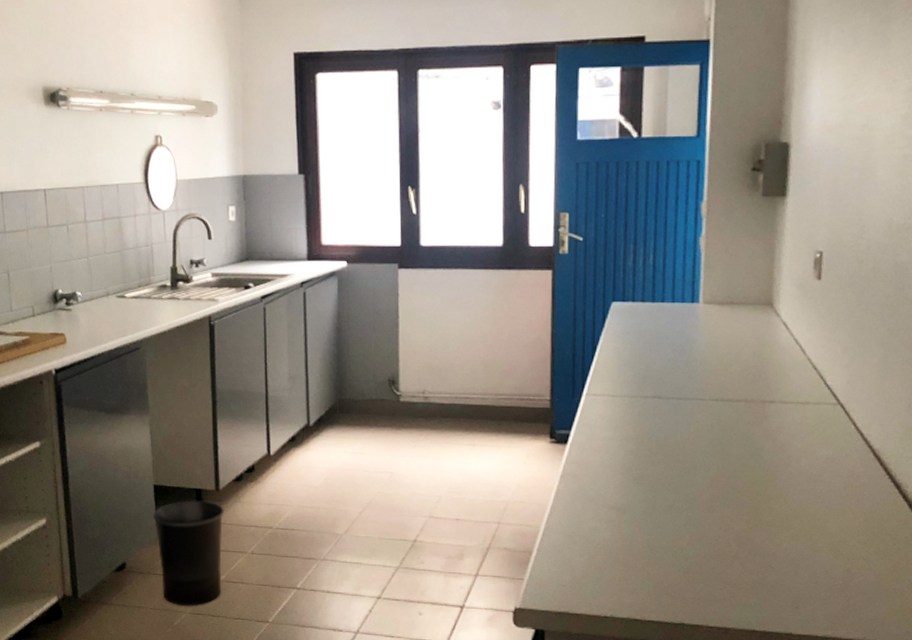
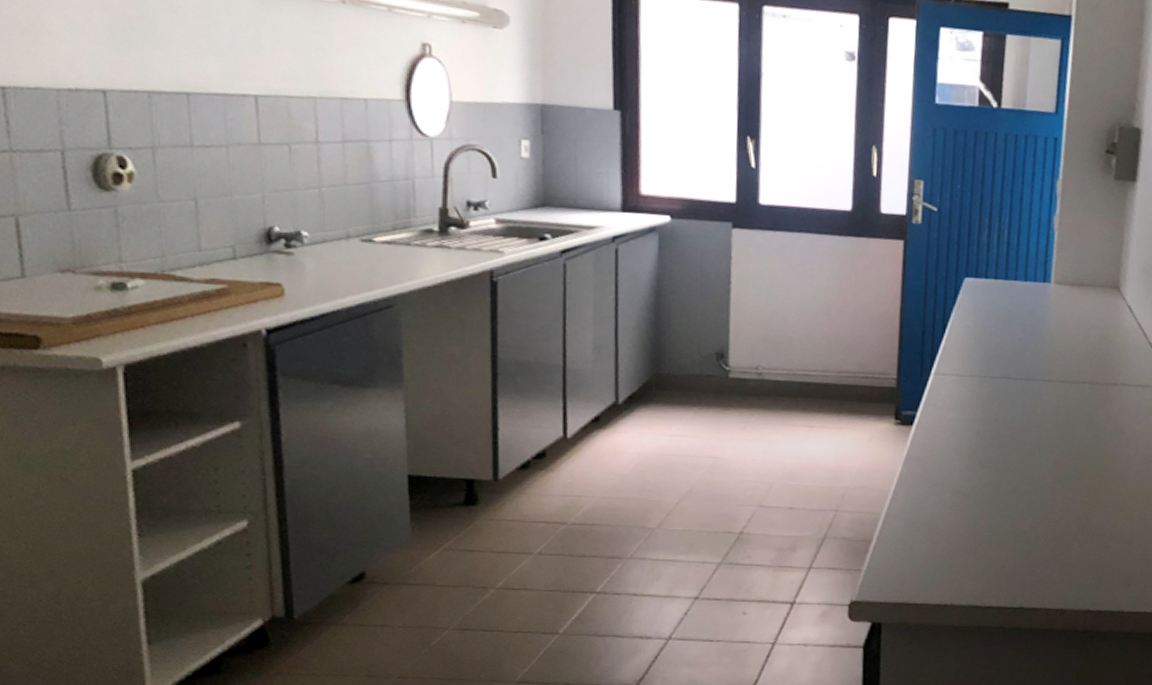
waste bin: present [152,500,224,606] -> none [405,493,504,621]

